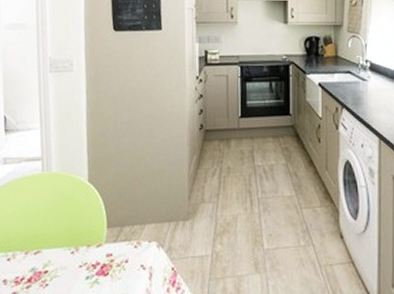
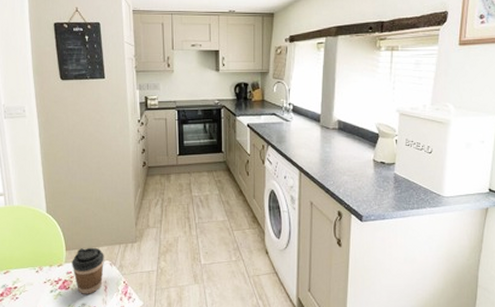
coffee cup: none [113,224,151,283] -> present [72,247,104,294]

